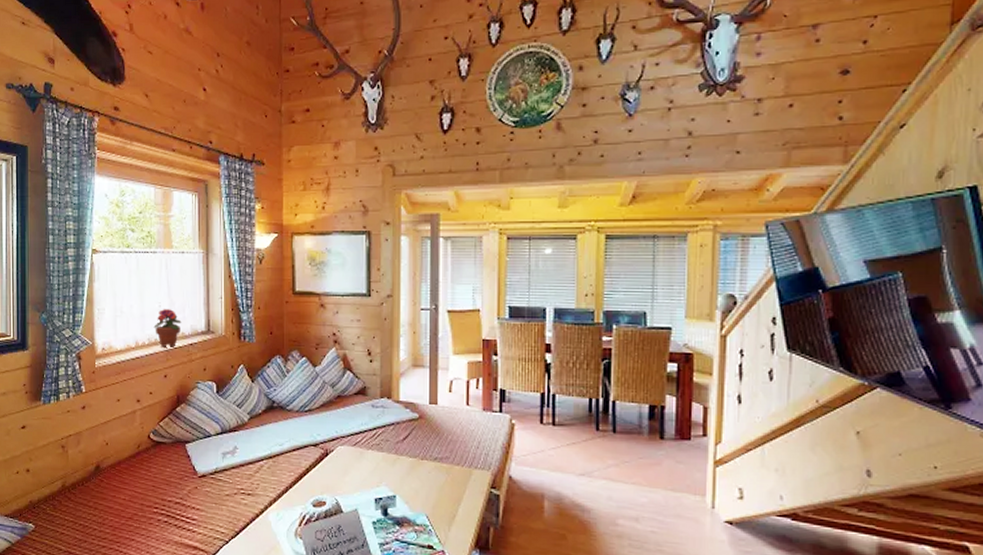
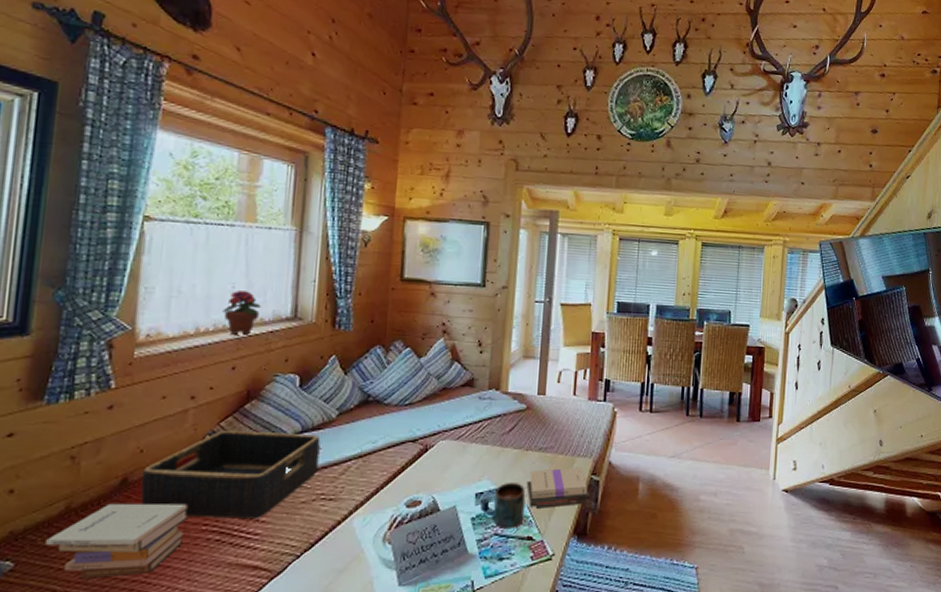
books: none [52,484,144,544] -> present [45,503,189,579]
basket: none [108,430,237,506] -> present [140,431,321,519]
mug: none [392,489,424,537] -> present [493,482,526,530]
books: none [424,479,490,519] -> present [526,468,590,509]

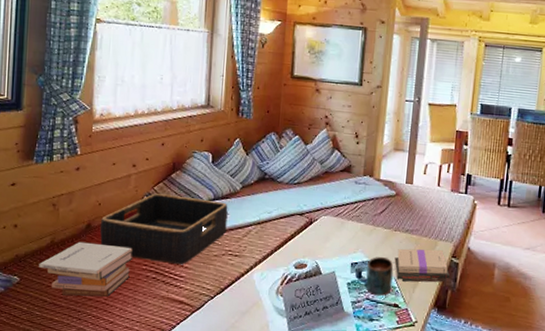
potted flower: present [222,291,261,335] -> none [154,81,183,118]

